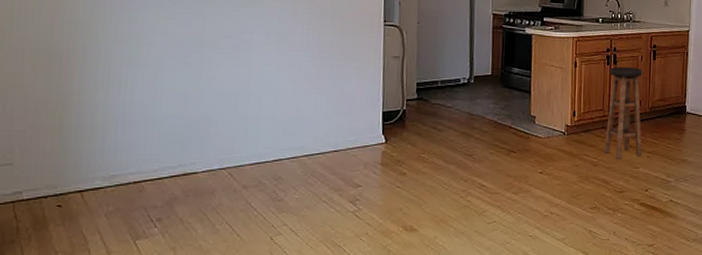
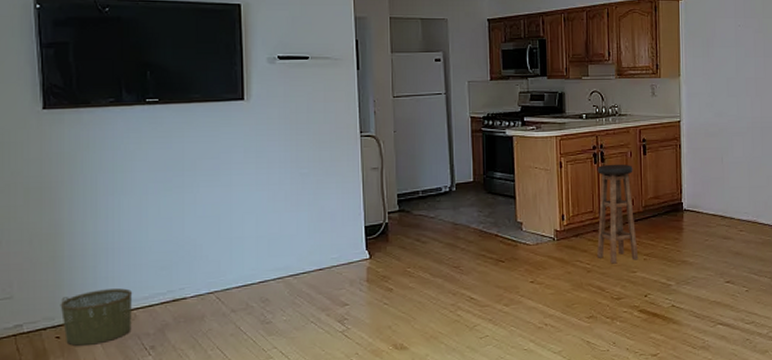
basket: none [63,160,142,215] -> present [60,288,133,346]

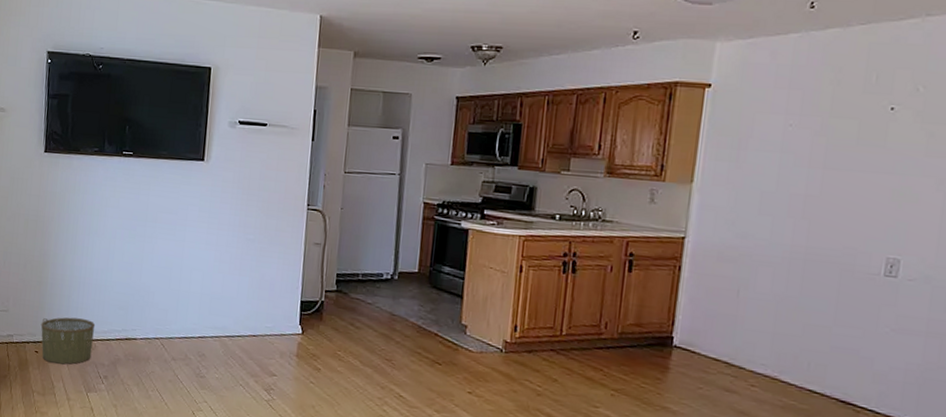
bar stool: present [597,164,639,264] -> none [552,276,612,394]

